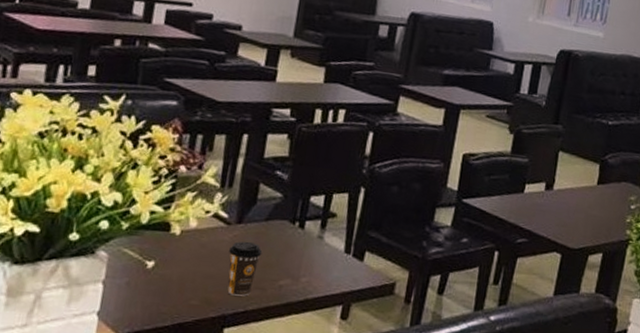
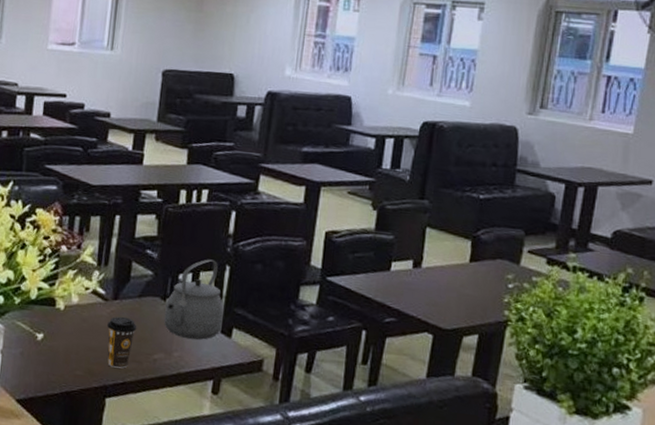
tea kettle: none [292,181,358,265] -> present [164,259,225,340]

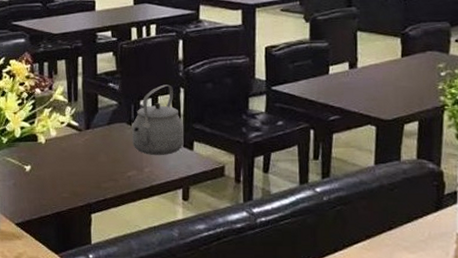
coffee cup: present [107,316,137,369] -> none [84,143,110,187]

